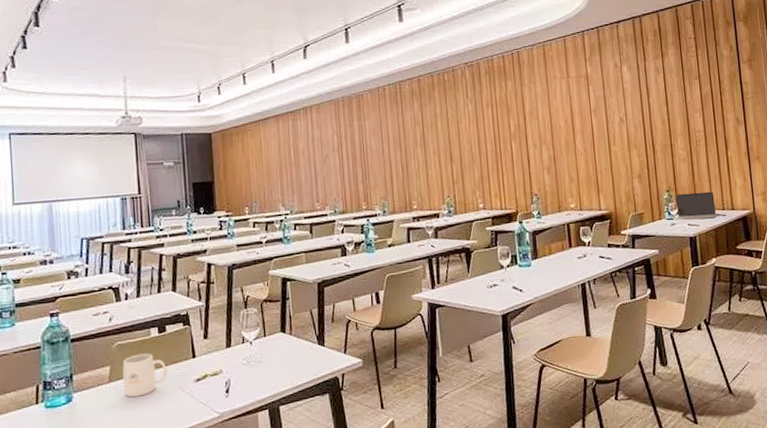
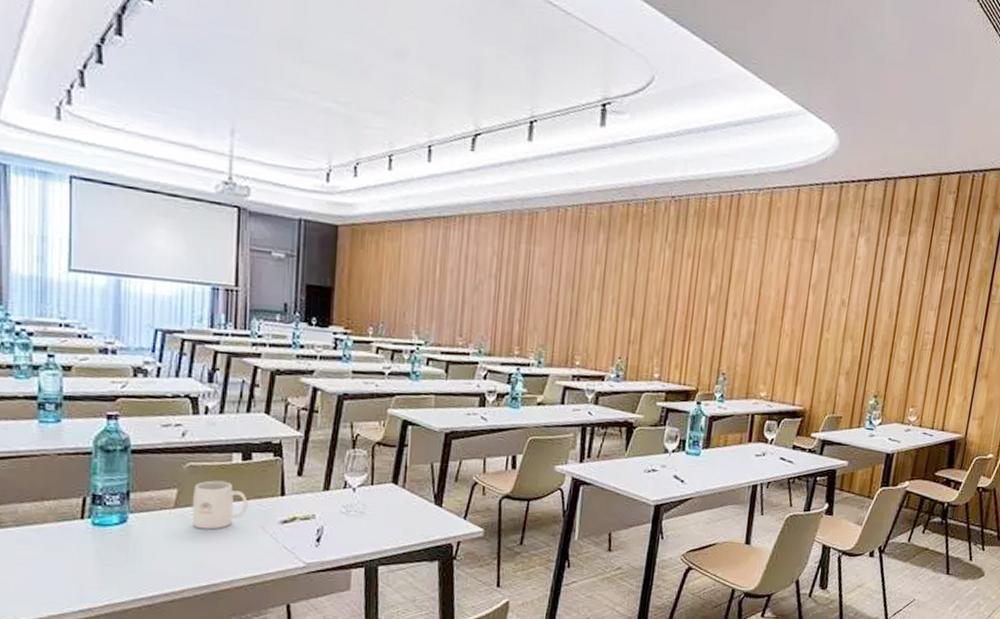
laptop: present [676,191,716,220] -> none [876,402,927,437]

